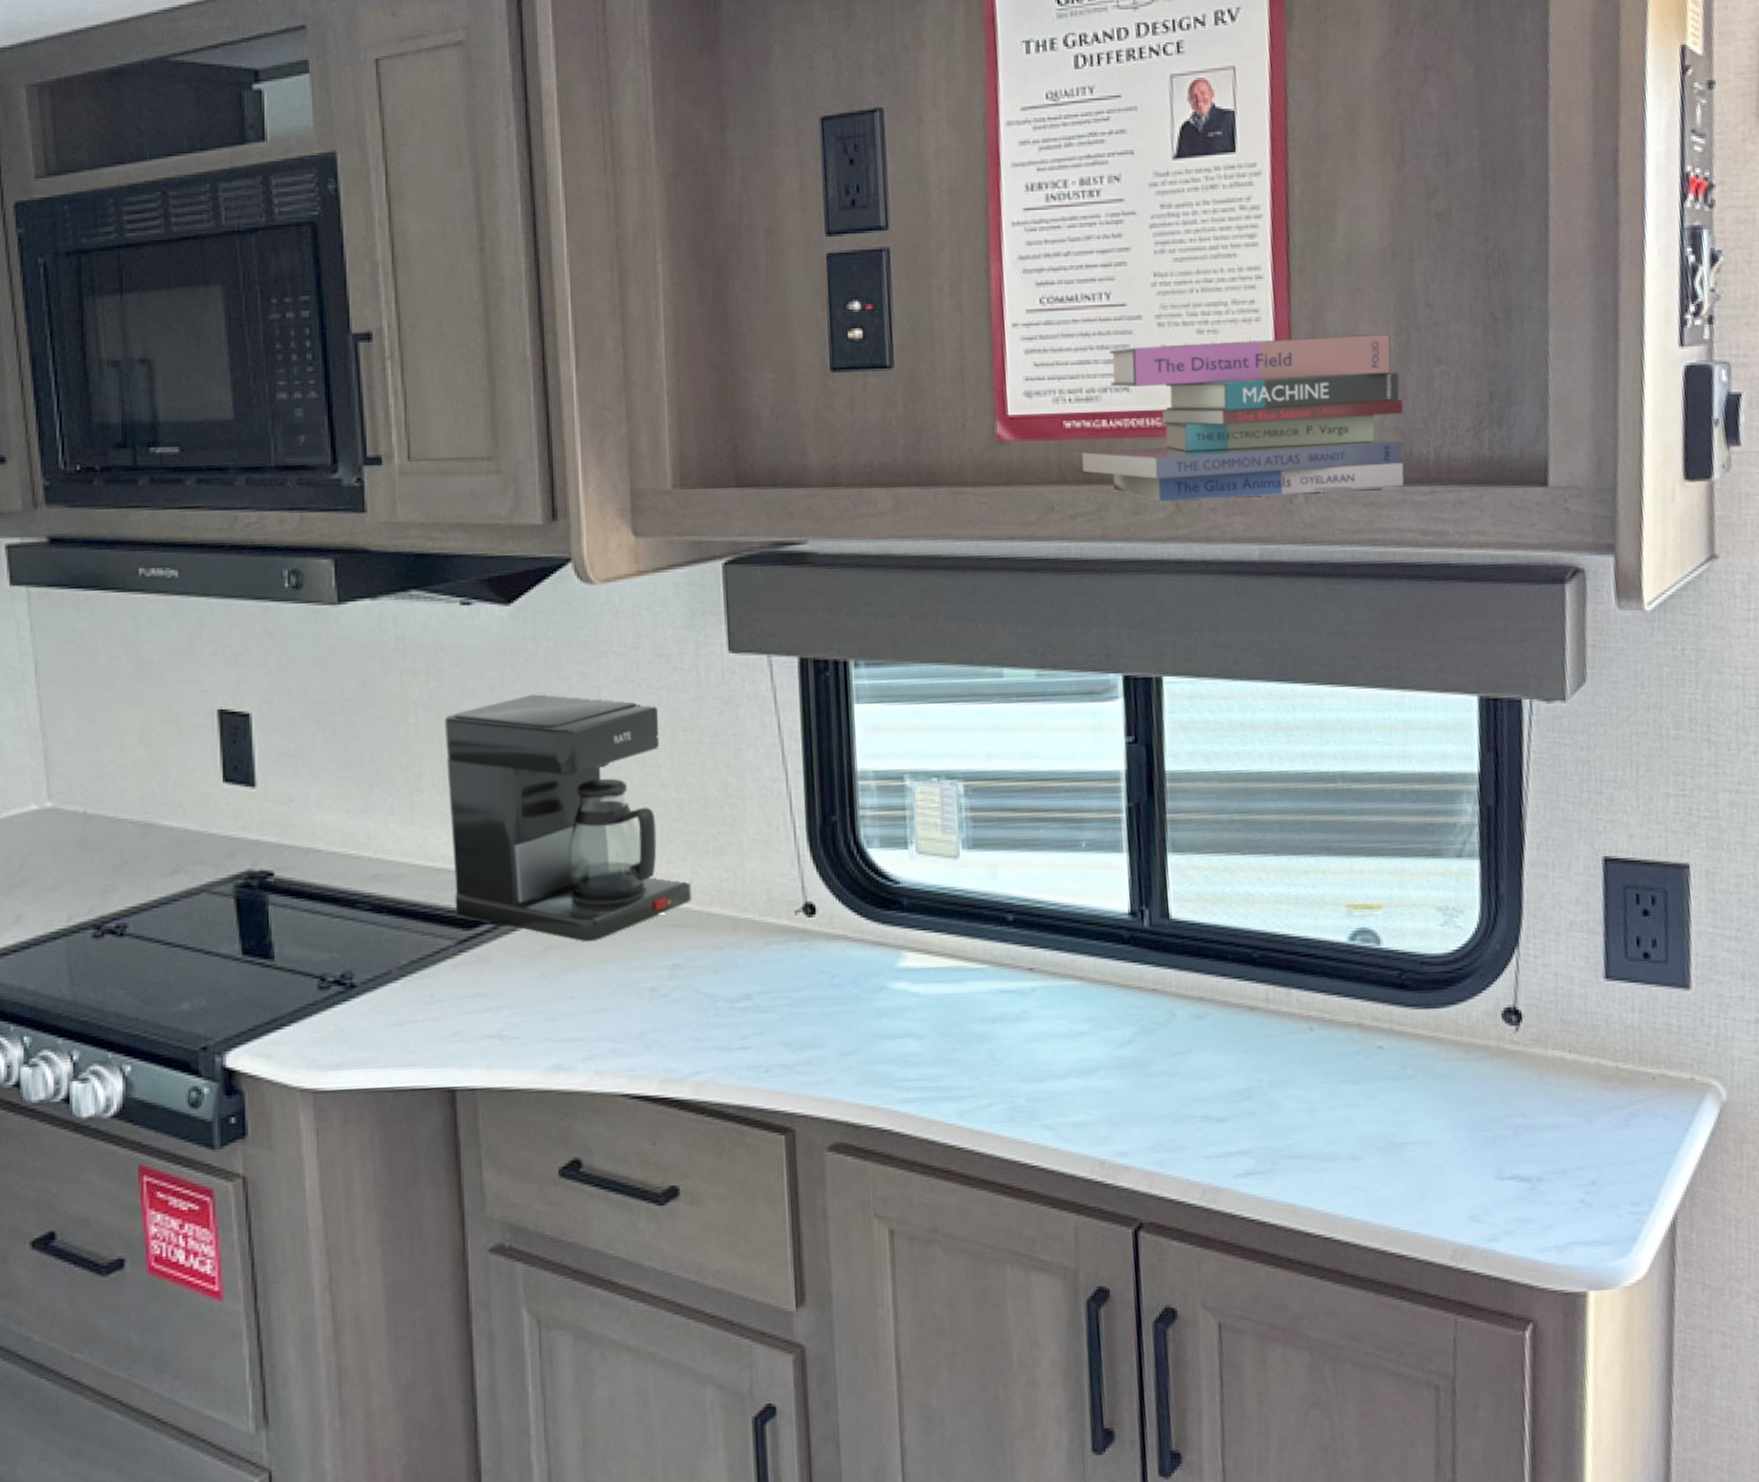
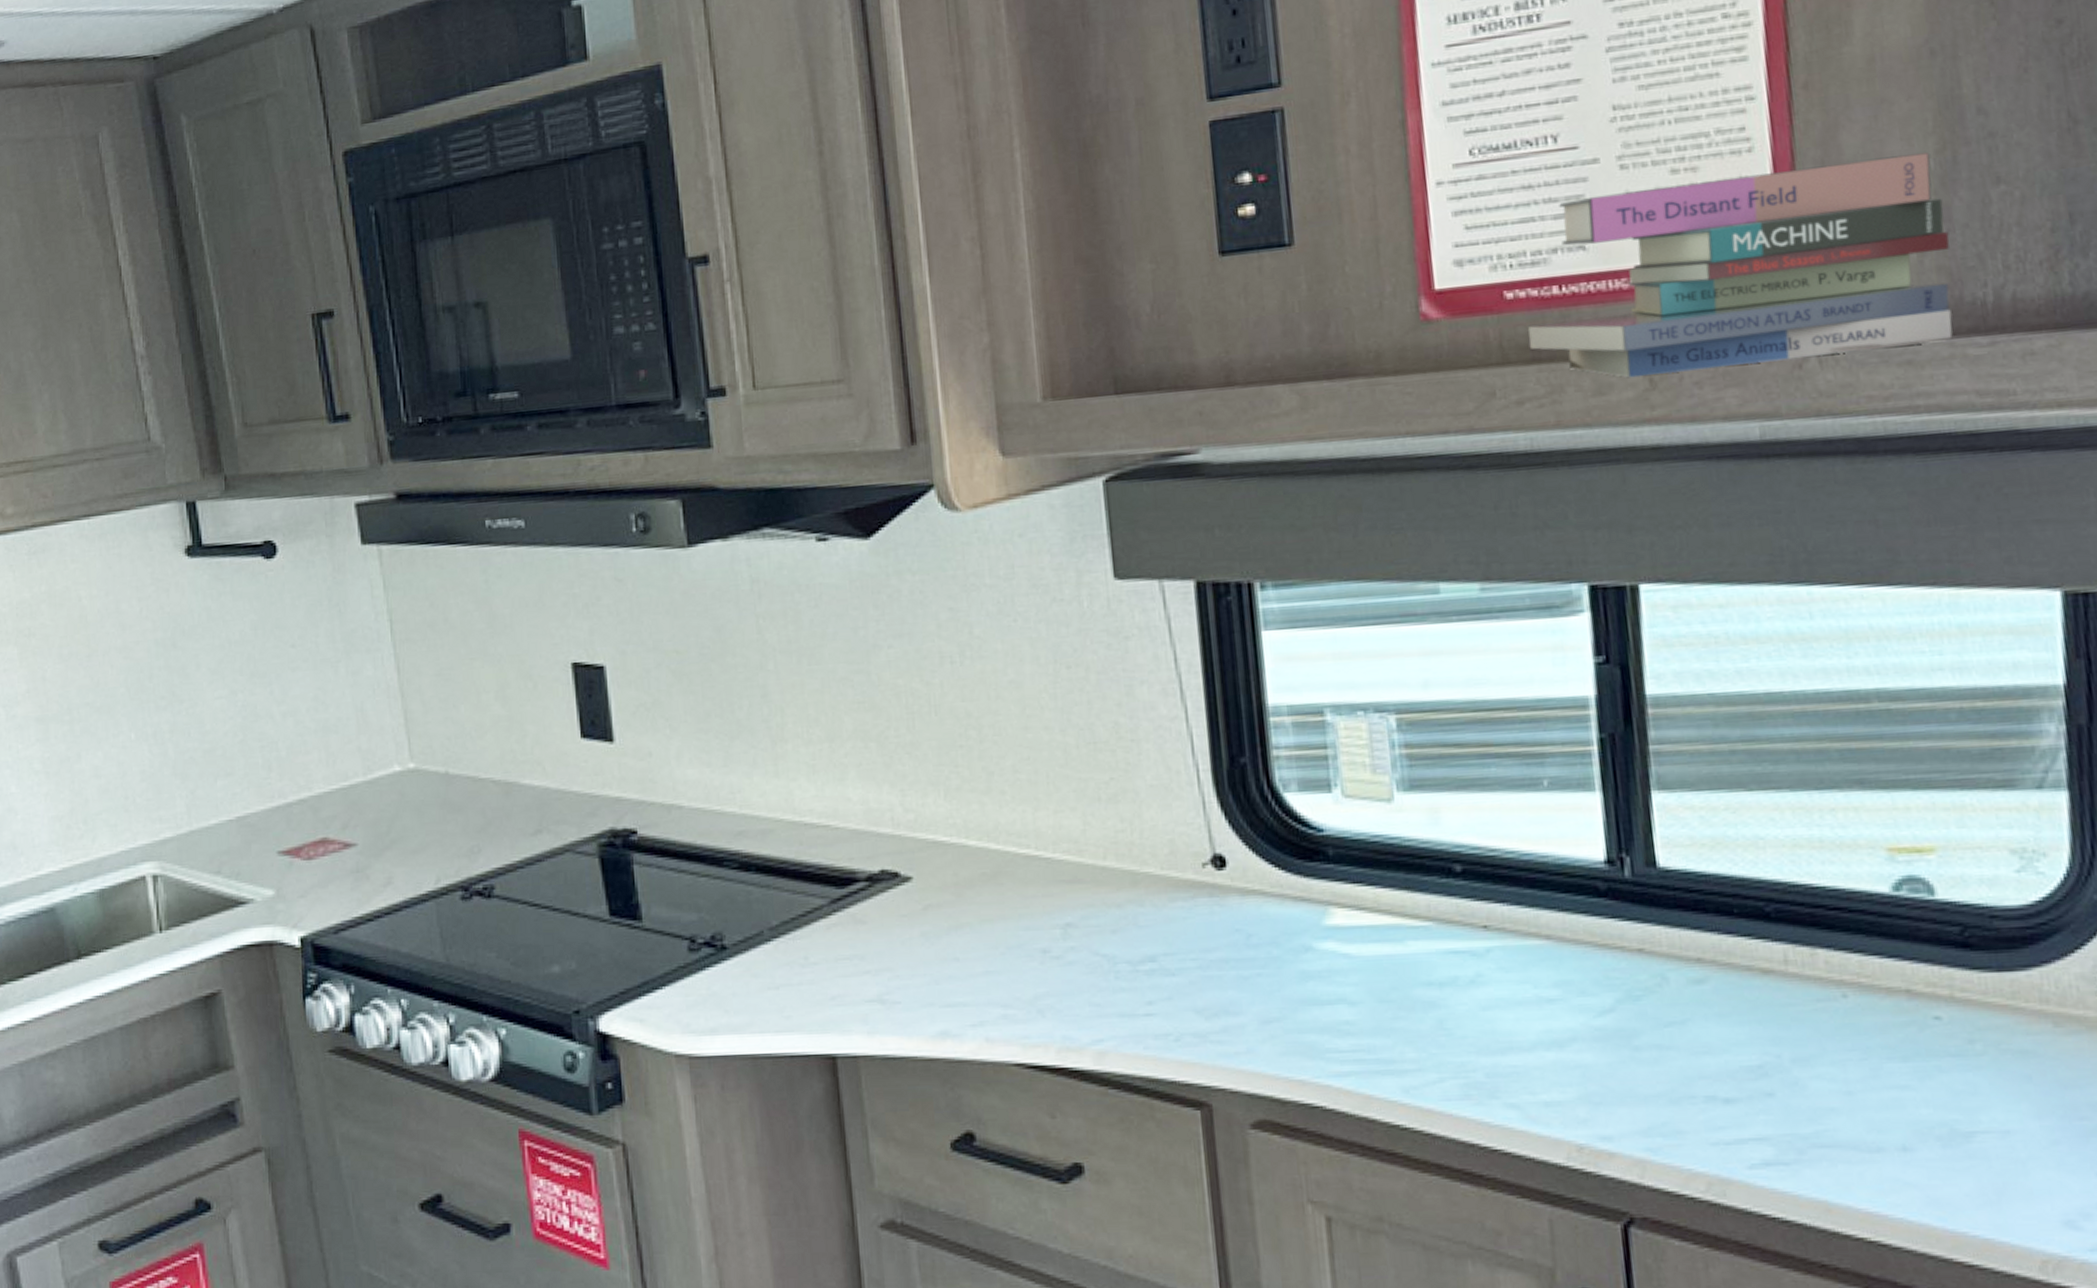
coffee maker: present [444,692,692,941] -> none [805,632,1085,899]

